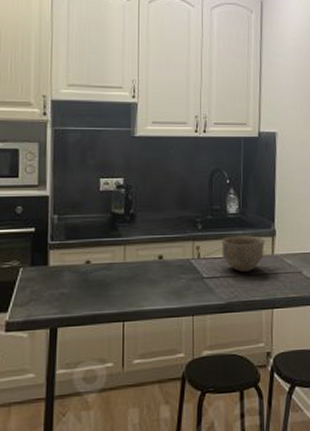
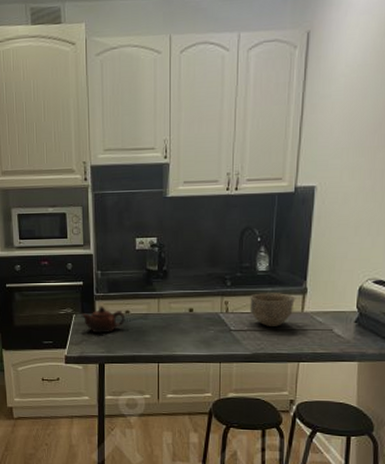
teapot: none [30,256,86,290] -> present [81,306,126,334]

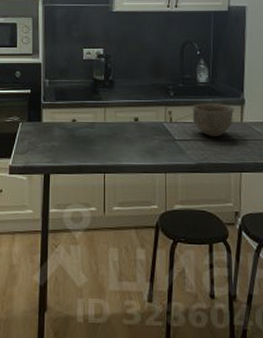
teapot: present [81,306,126,334] -> none [28,114,72,143]

